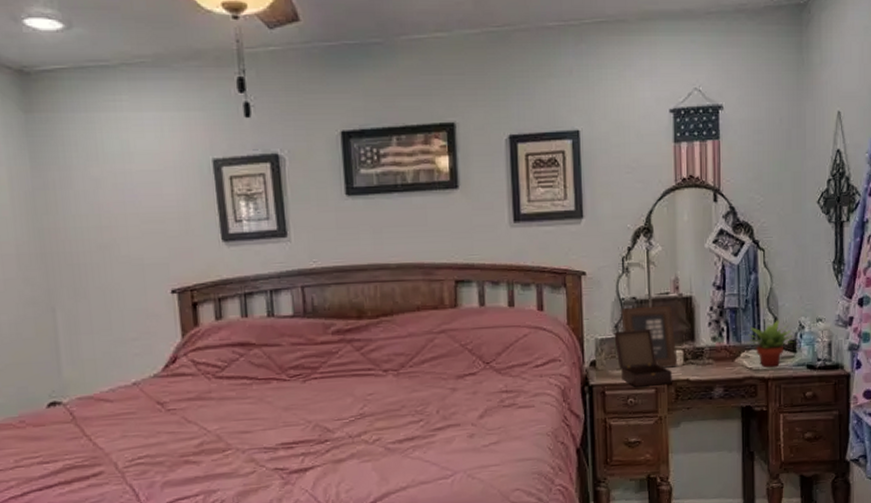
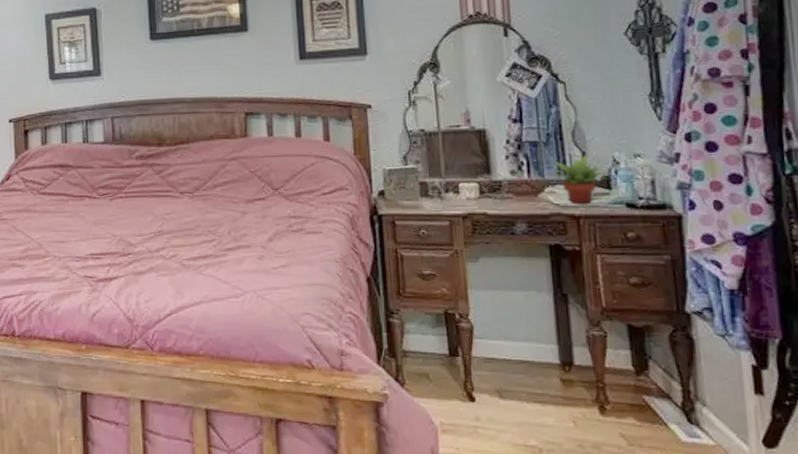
jewelry box: present [614,328,672,387] -> none [402,160,468,218]
picture frame: present [621,305,678,368] -> none [409,137,473,201]

